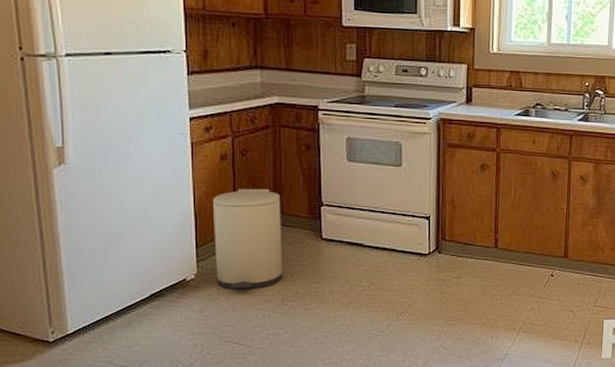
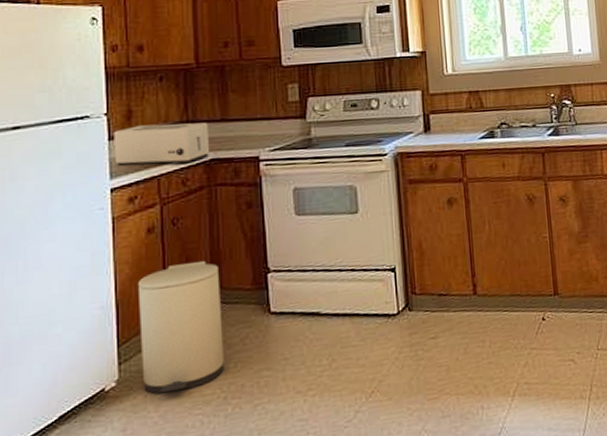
toaster: none [192,65,276,105] -> present [113,122,210,167]

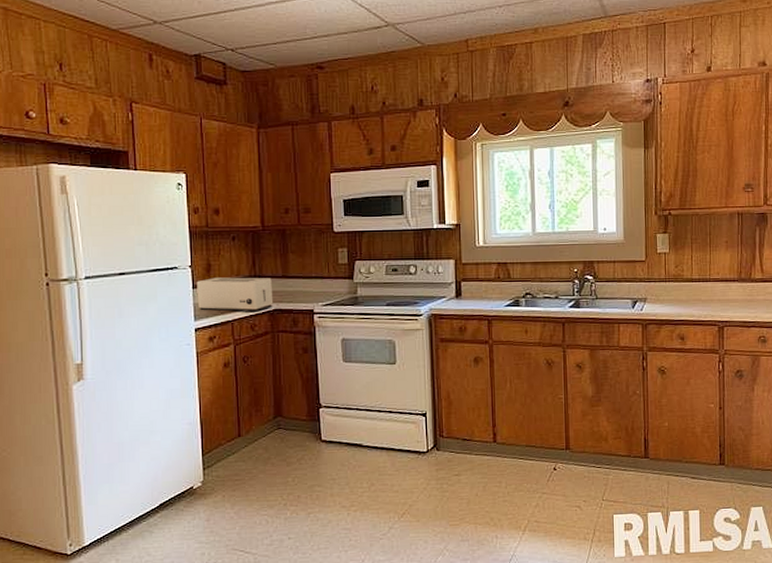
pedal bin: present [137,260,224,395] -> none [216,393,284,496]

